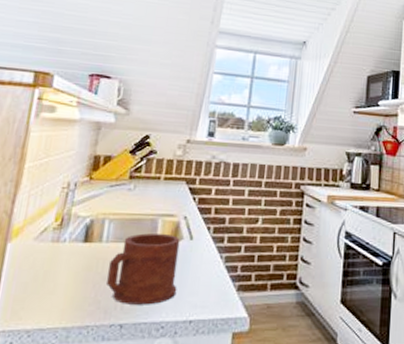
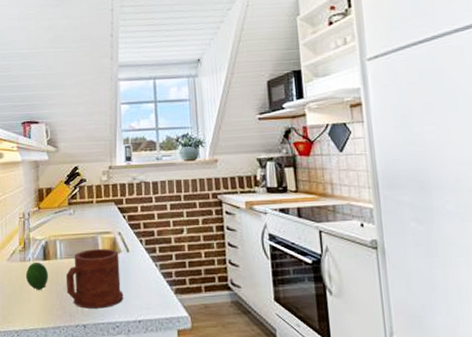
fruit: none [54,243,87,279] -> present [25,262,48,290]

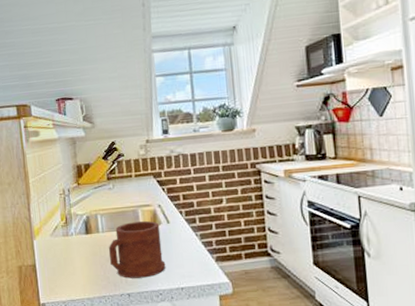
fruit: present [25,262,48,290] -> none [69,236,91,263]

